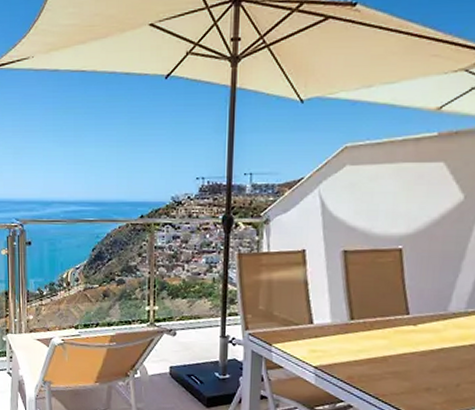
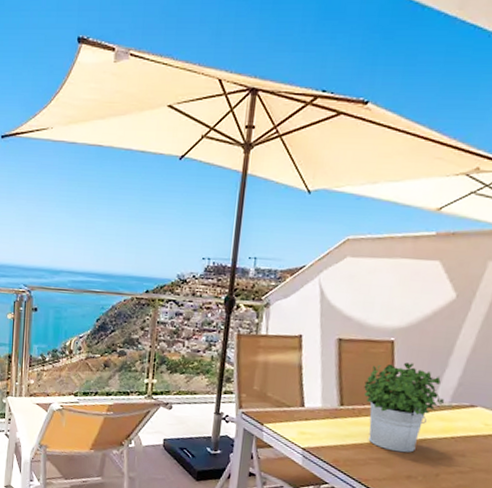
potted plant: none [374,270,460,365] -> present [364,362,445,453]

